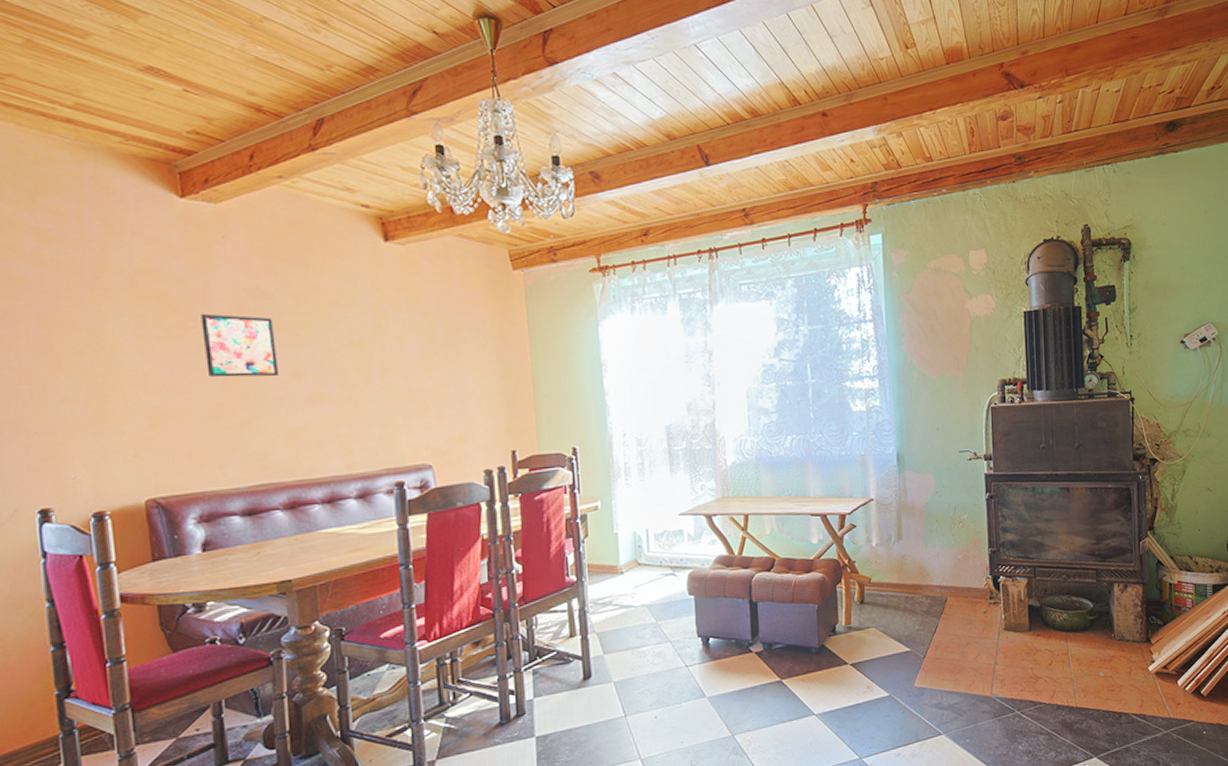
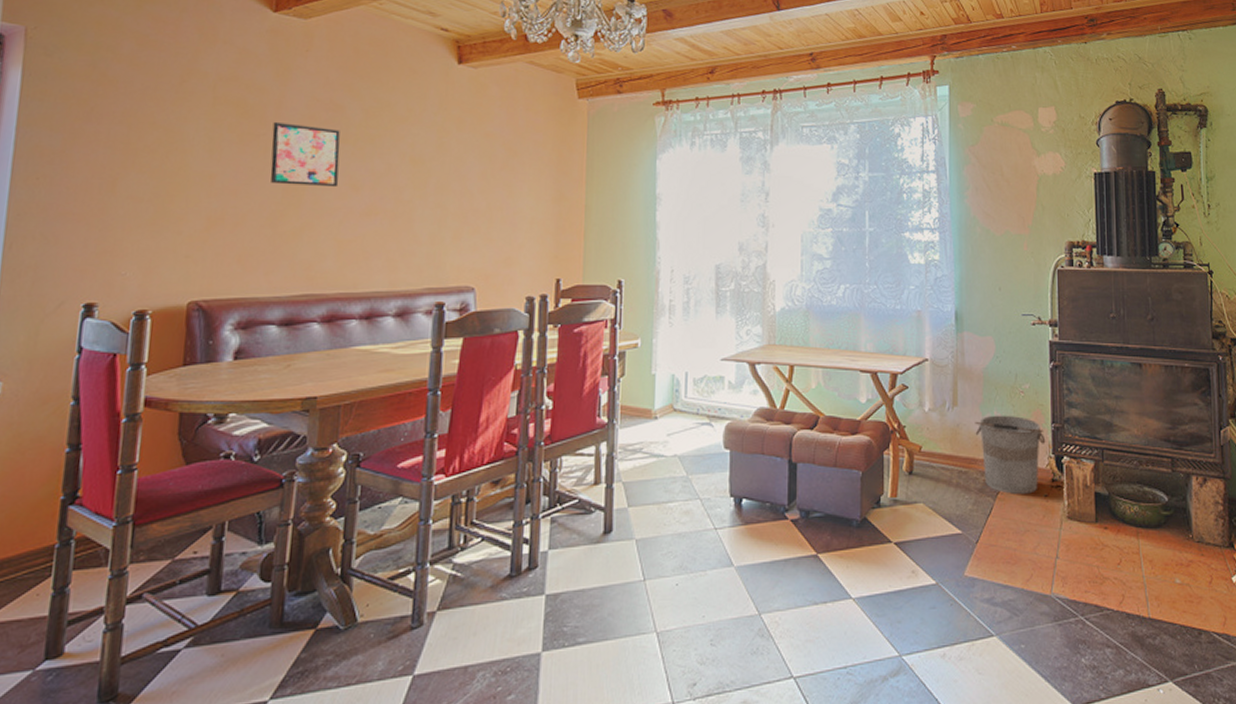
bucket: none [919,543,984,614] -> present [975,415,1046,494]

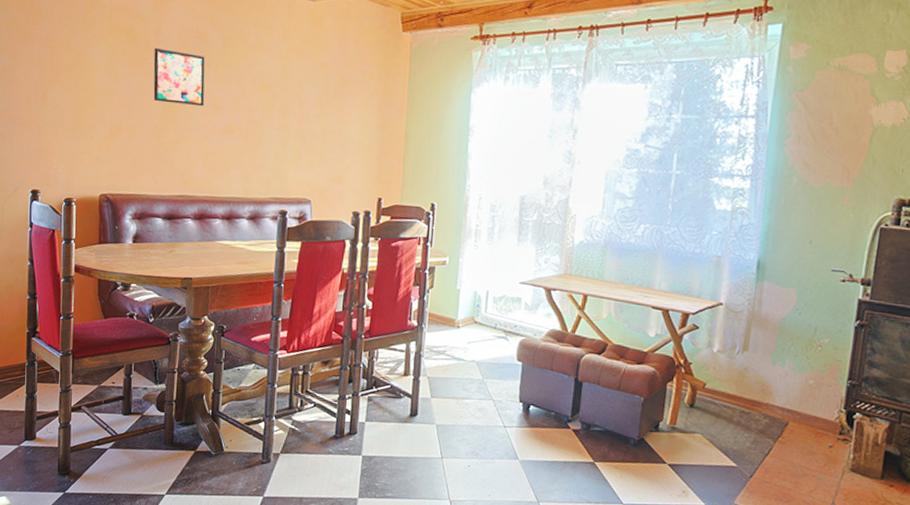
bucket: present [975,415,1046,494] -> none [763,364,839,442]

